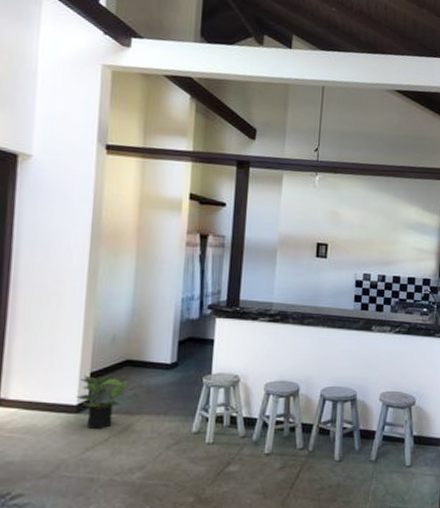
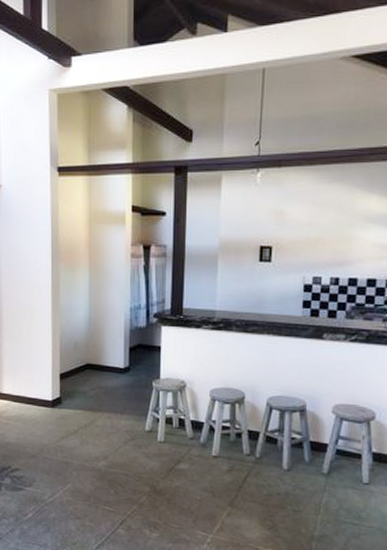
potted plant: present [76,375,129,430] -> none [50,375,91,422]

